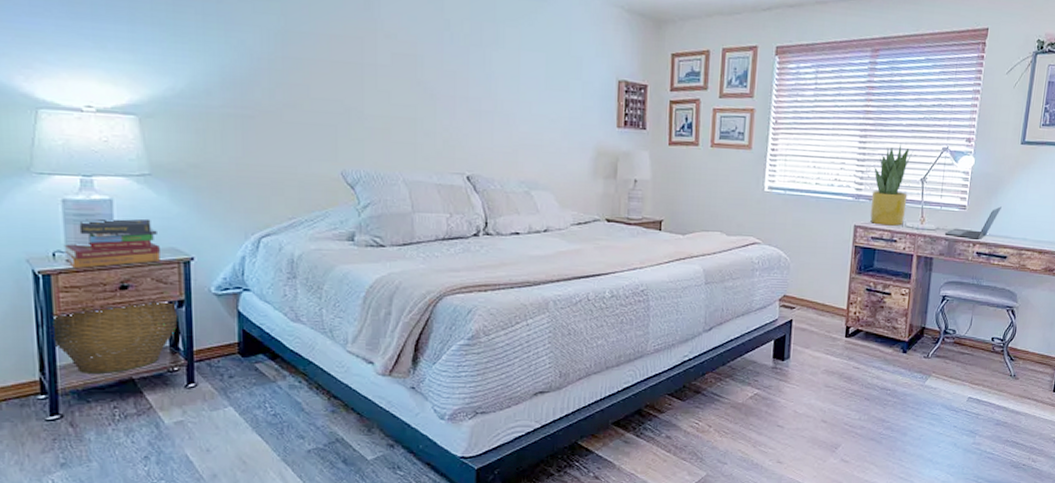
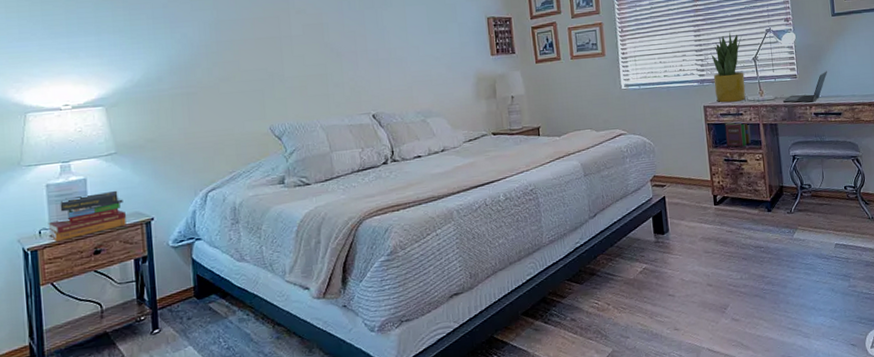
basket: present [51,300,178,373] -> none [38,257,143,333]
books: none [872,246,903,278] -> present [724,121,752,147]

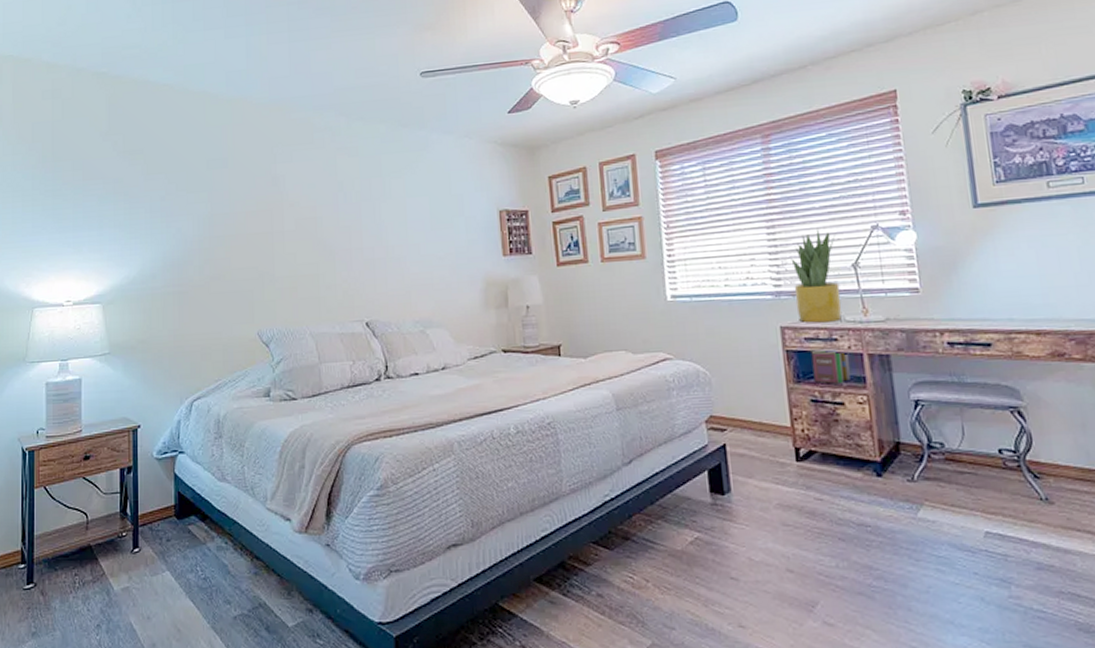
books: present [48,190,126,241] -> none [45,393,115,443]
laptop: present [783,71,827,104] -> none [899,283,968,328]

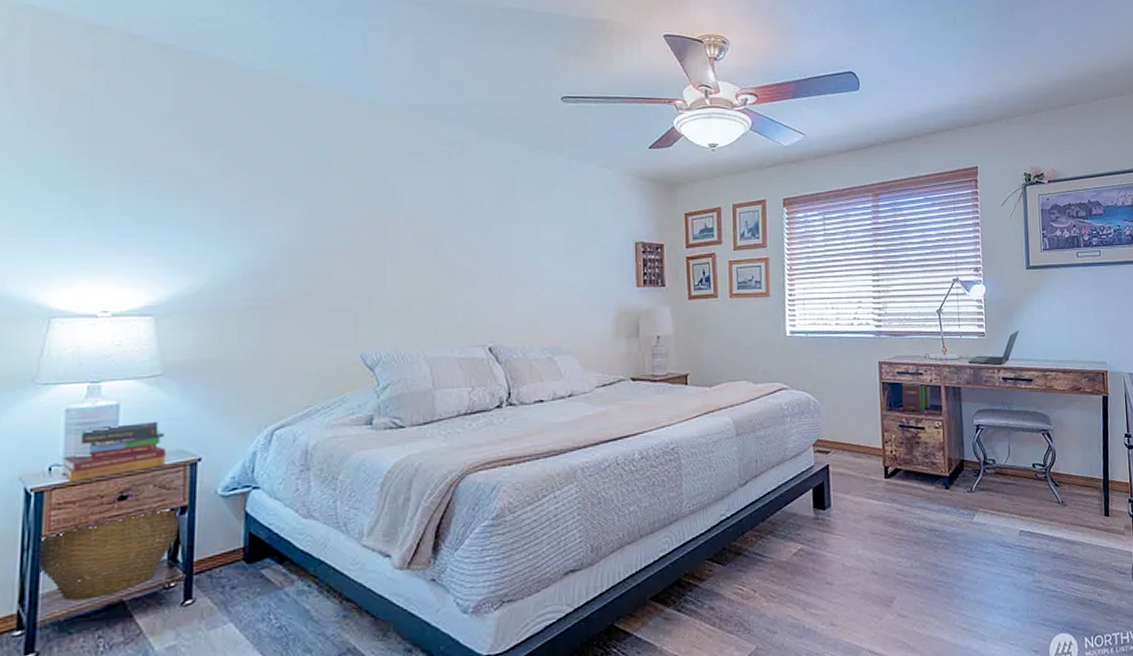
basket: none [32,467,127,542] -> present [37,507,180,600]
books: none [45,393,115,443] -> present [61,421,165,481]
planter: present [791,229,842,323] -> none [890,279,927,359]
laptop: none [899,283,968,328] -> present [969,330,1019,366]

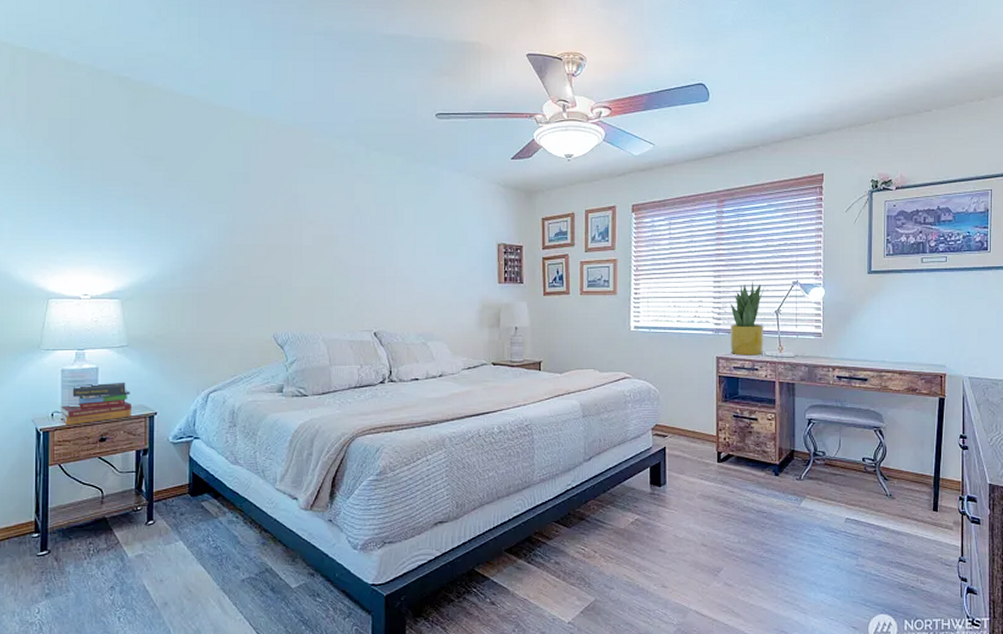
basket: present [37,507,180,600] -> none [46,449,143,514]
planter: none [890,279,927,359] -> present [730,281,766,355]
books: present [901,381,931,412] -> none [737,375,765,404]
laptop: present [969,330,1019,366] -> none [804,332,856,365]

